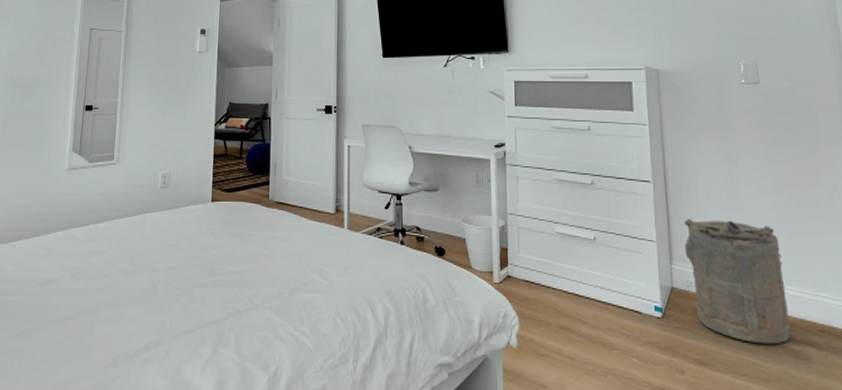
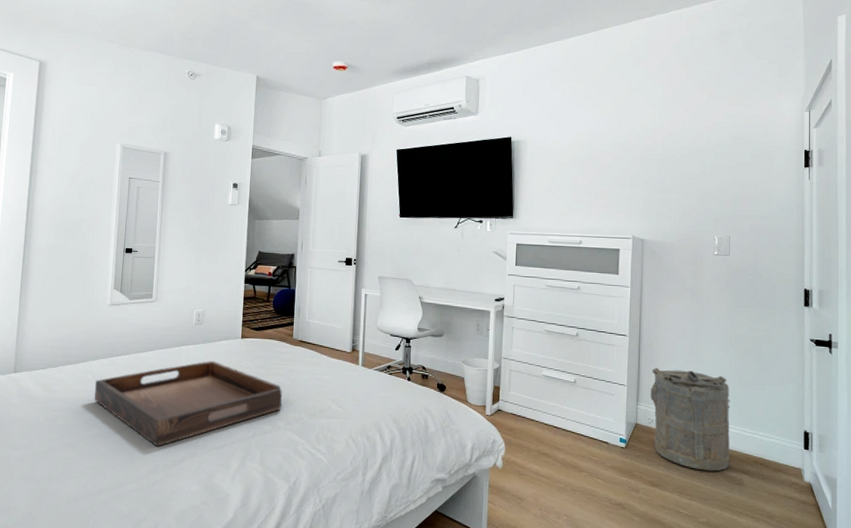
serving tray: none [48,228,258,334] -> present [94,360,282,447]

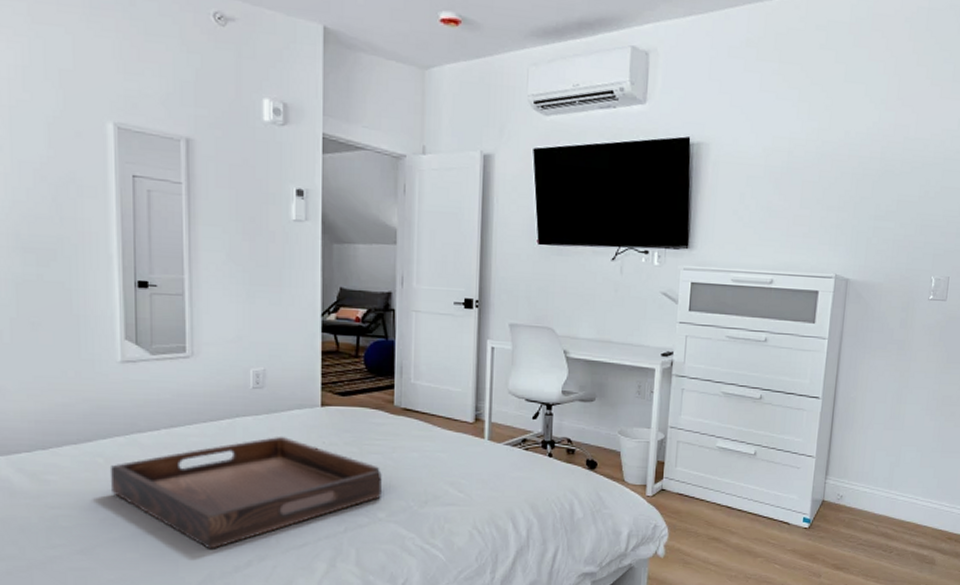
laundry hamper: present [650,368,730,472] -> none [841,435,931,550]

